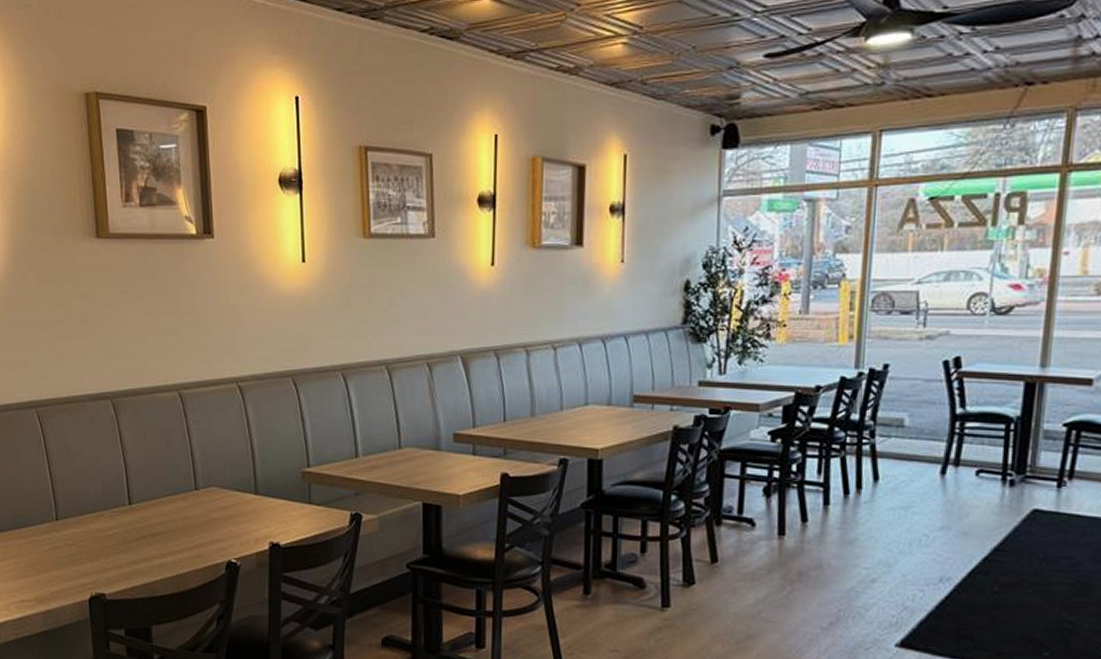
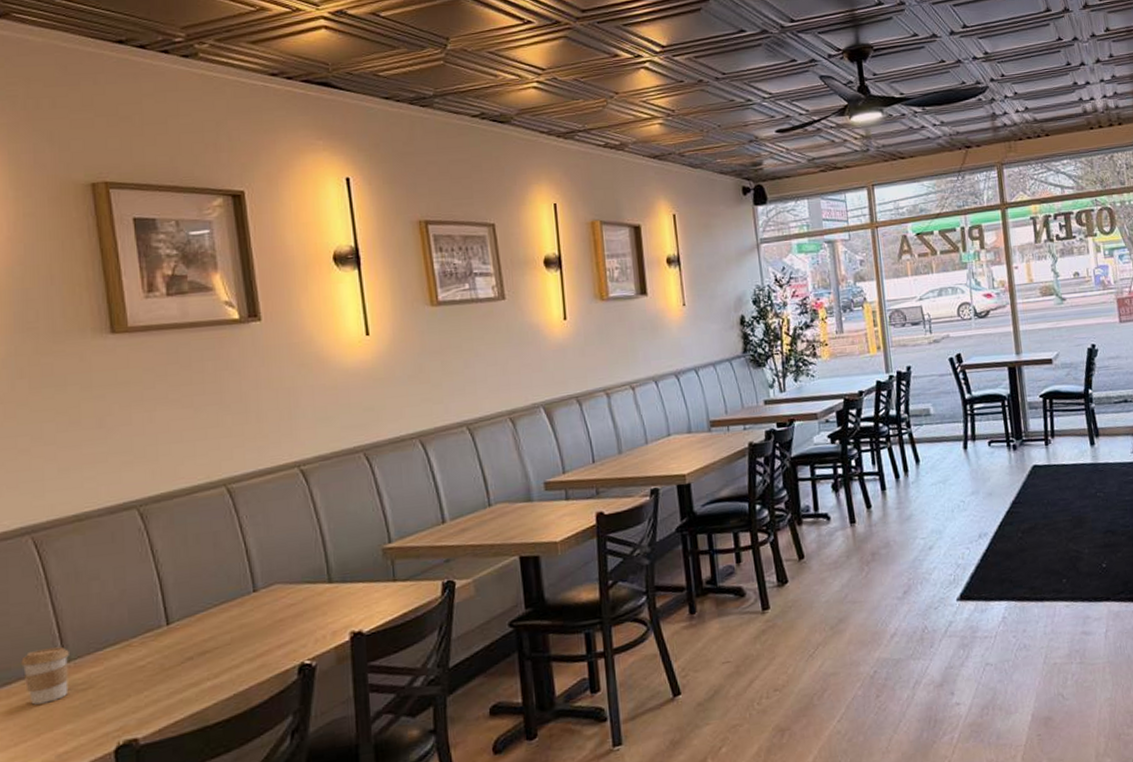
coffee cup: none [28,505,60,550] -> present [21,646,69,705]

